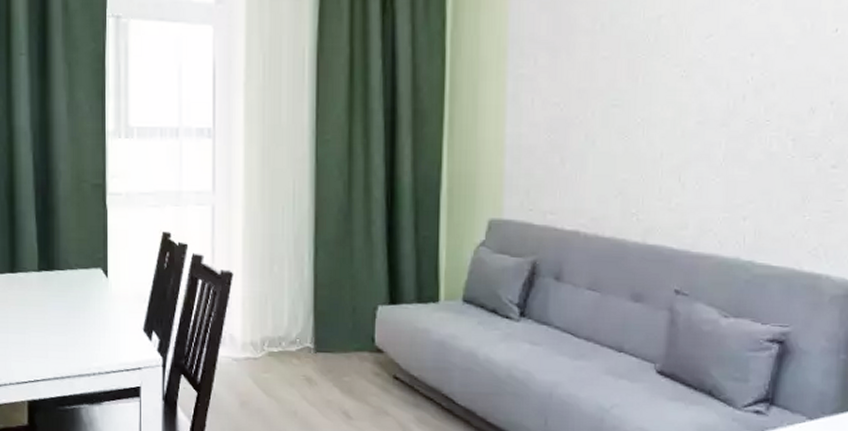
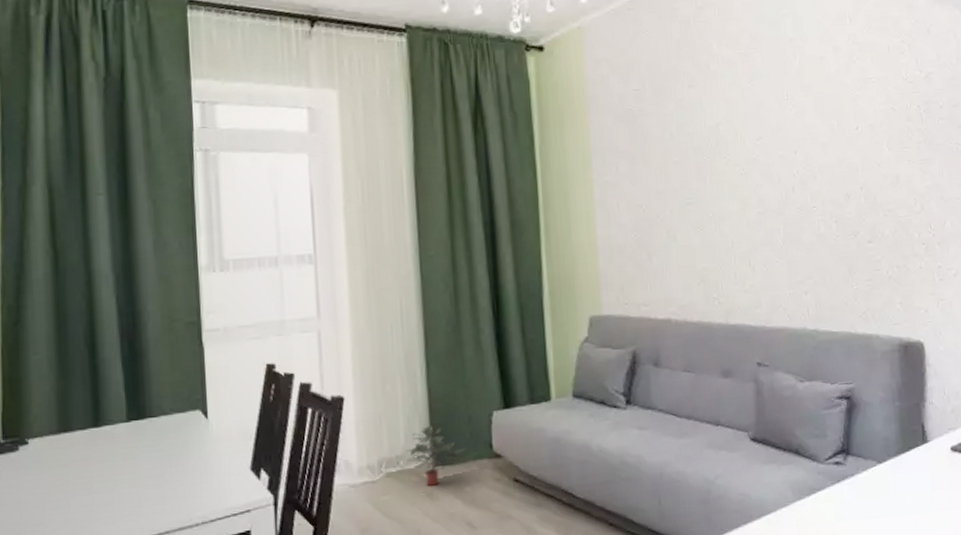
potted plant: none [289,310,348,371] -> present [406,425,466,486]

